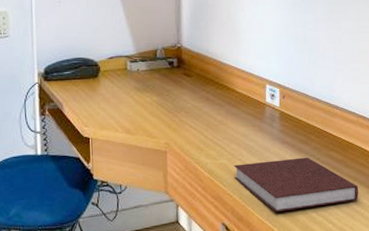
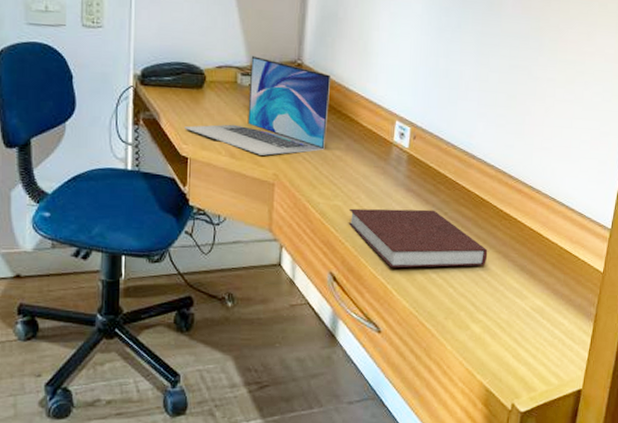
laptop: none [85,45,208,128] -> present [185,56,331,156]

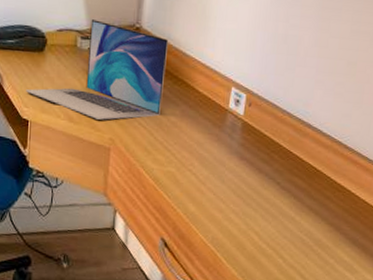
notebook: present [348,208,488,268] -> none [180,175,320,238]

